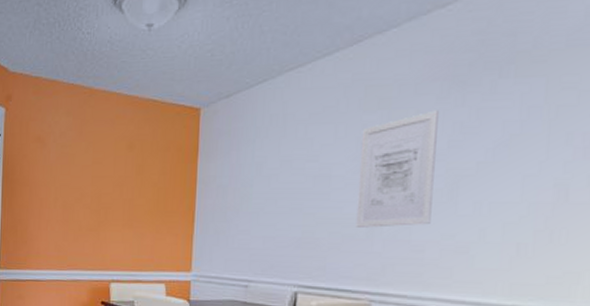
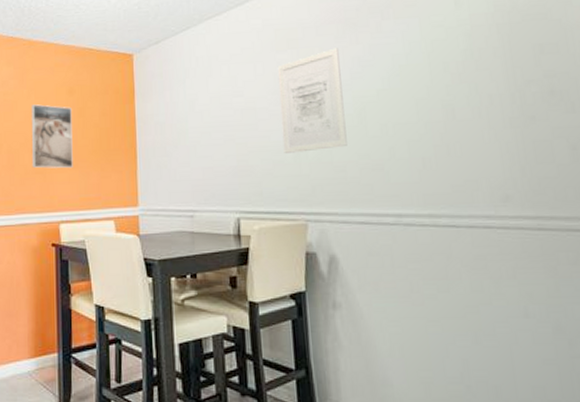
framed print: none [86,159,130,228] -> present [31,104,73,169]

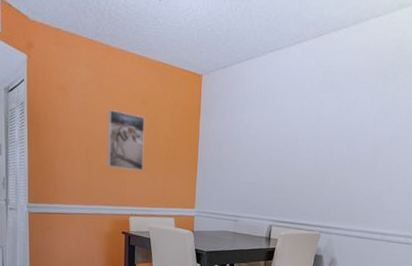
wall art: present [277,48,347,153] -> none [313,95,370,179]

